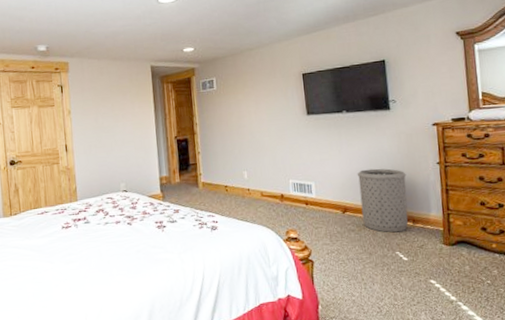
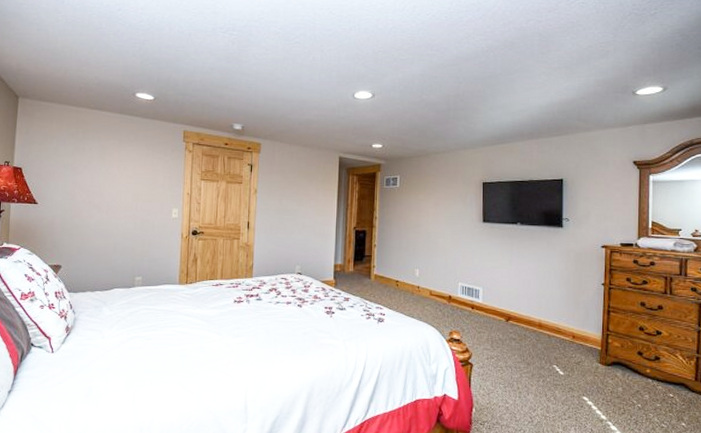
laundry basket: present [357,168,408,233] -> none [524,281,571,347]

